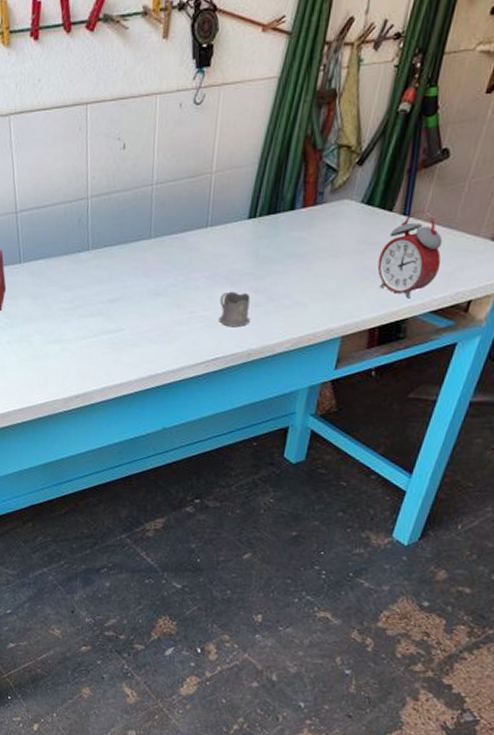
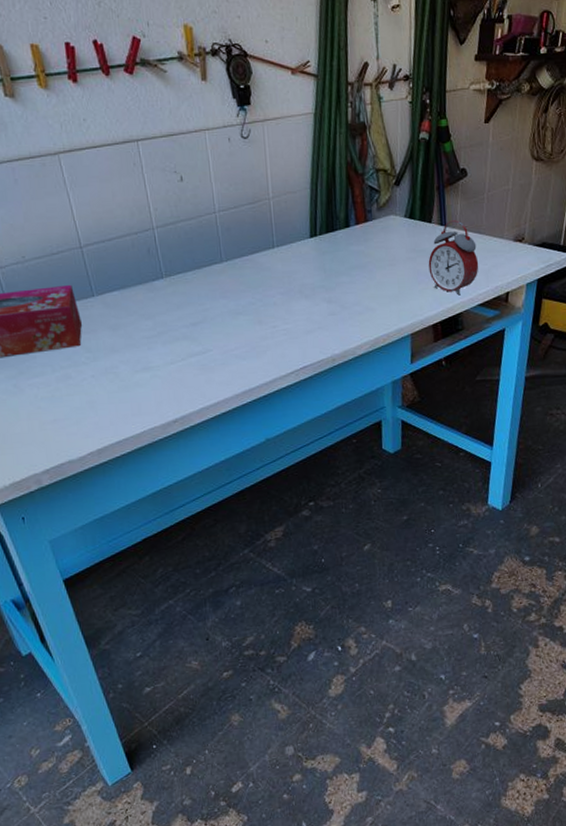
tea glass holder: present [219,291,251,328] -> none [298,304,329,337]

